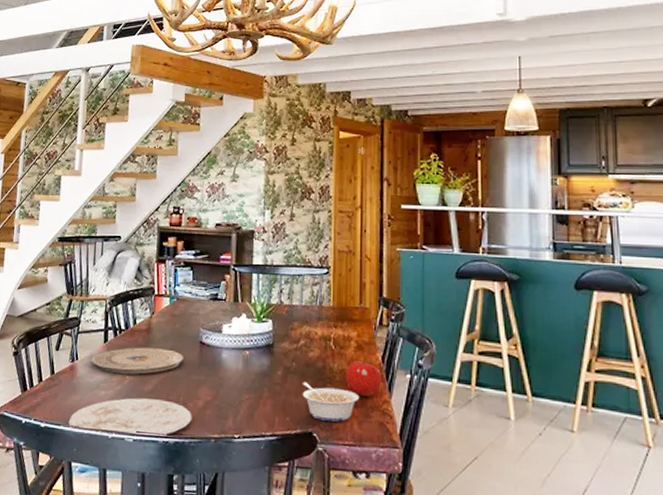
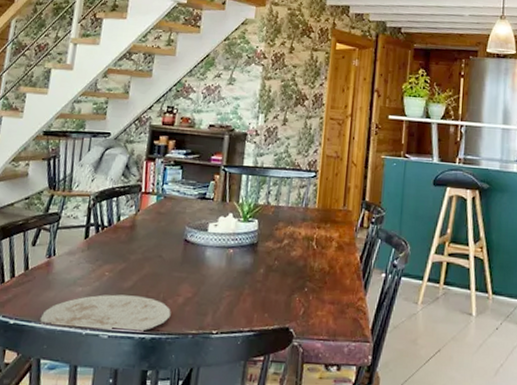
plate: present [92,347,185,374] -> none [70,244,168,271]
legume: present [302,381,360,422] -> none [282,279,337,318]
fruit: present [345,357,382,396] -> none [324,257,359,294]

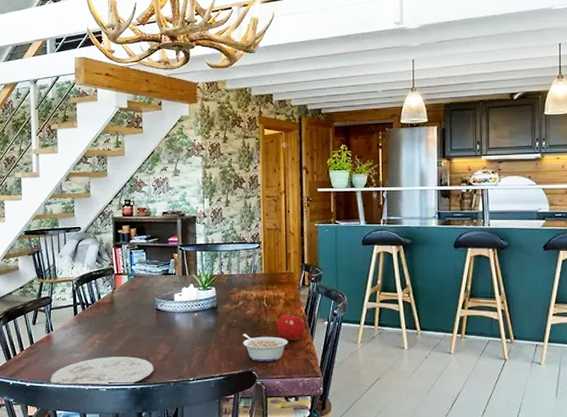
legume: none [282,279,337,318] -> present [242,333,288,361]
fruit: none [324,257,359,294] -> present [276,311,306,340]

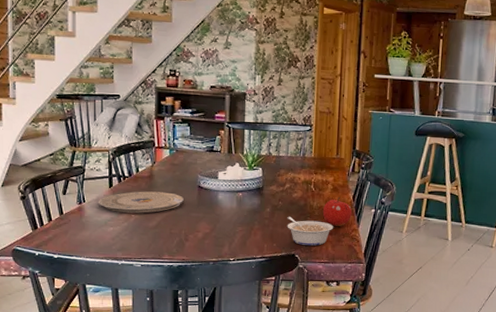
plate: present [50,357,154,385] -> none [80,232,193,262]
plate: none [65,317,144,339] -> present [99,191,185,213]

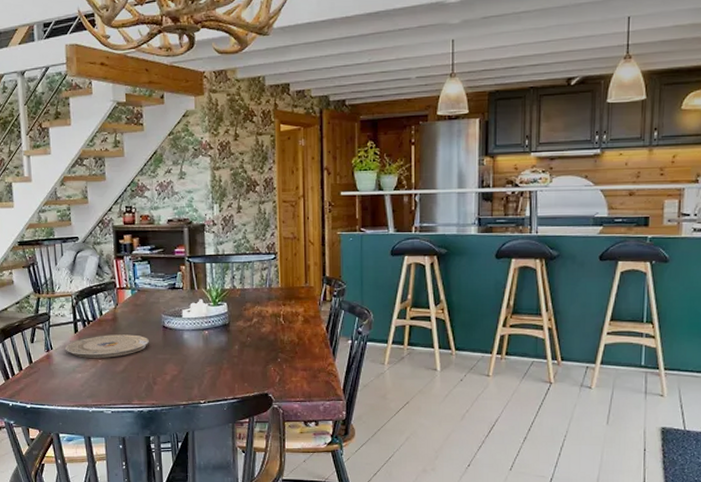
legume: present [287,216,334,246] -> none [257,353,308,383]
fruit: present [322,197,353,226] -> none [294,329,327,361]

